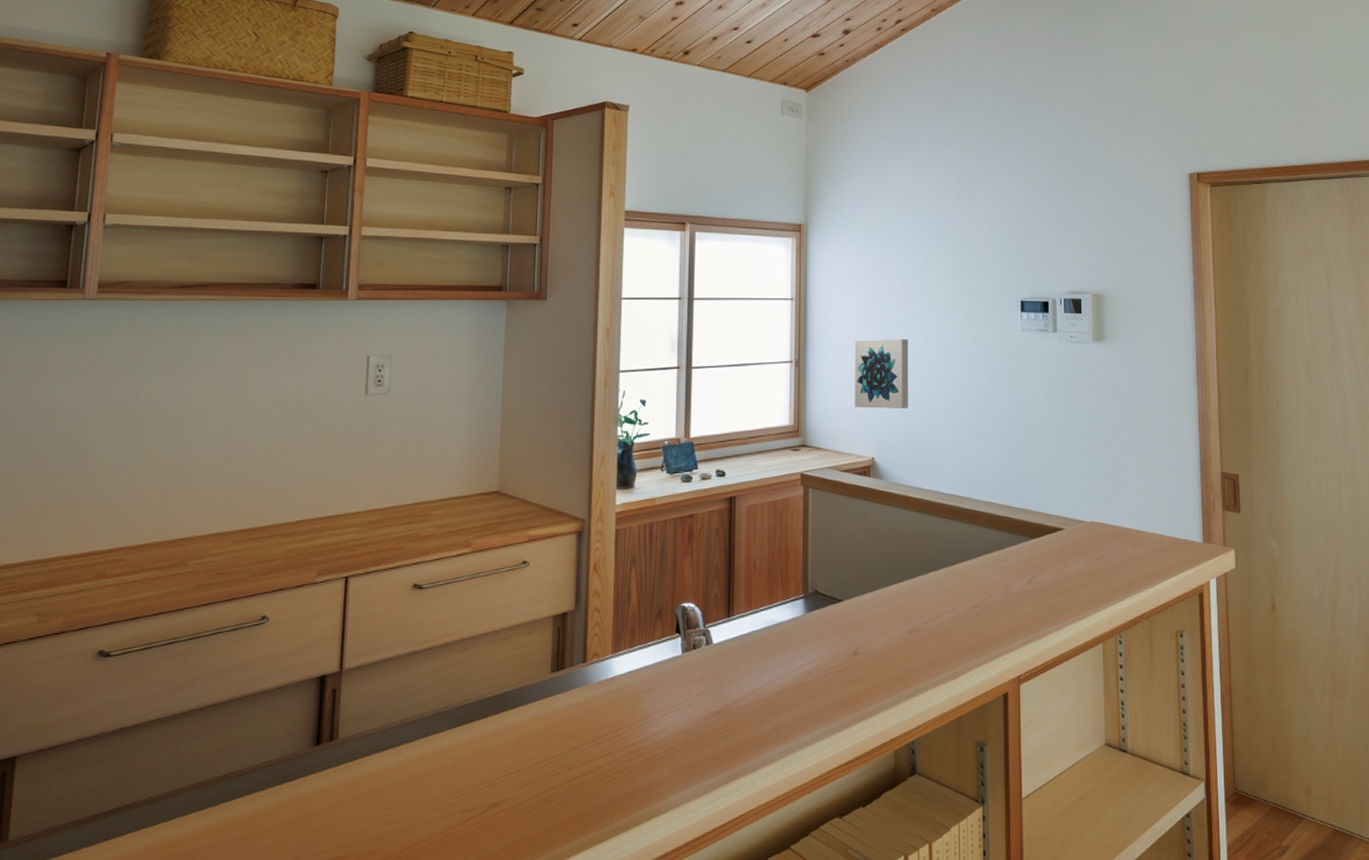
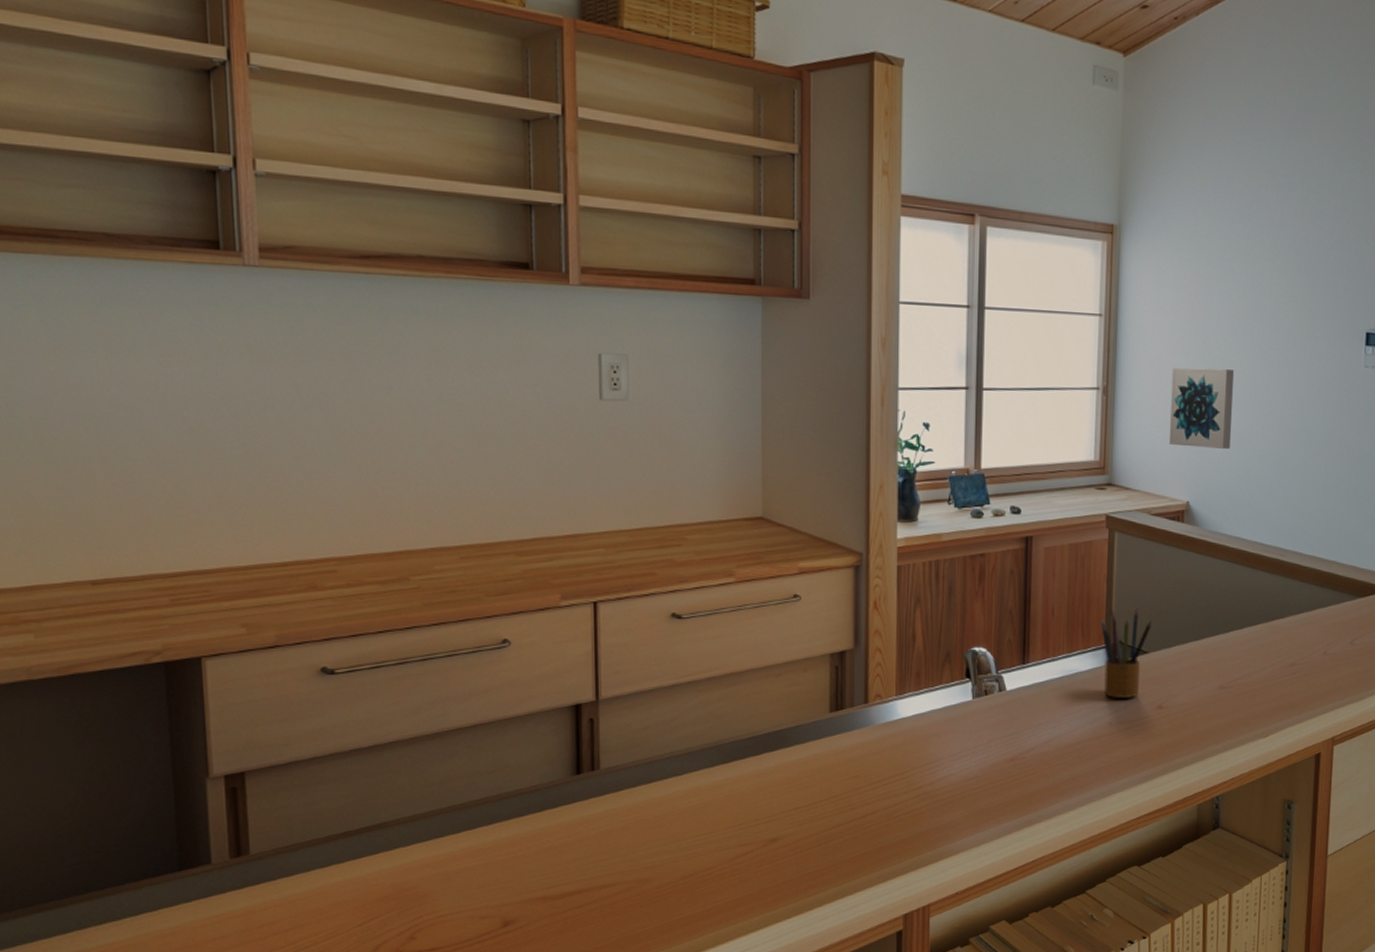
pencil box: none [797,559,845,646] -> present [1099,609,1153,698]

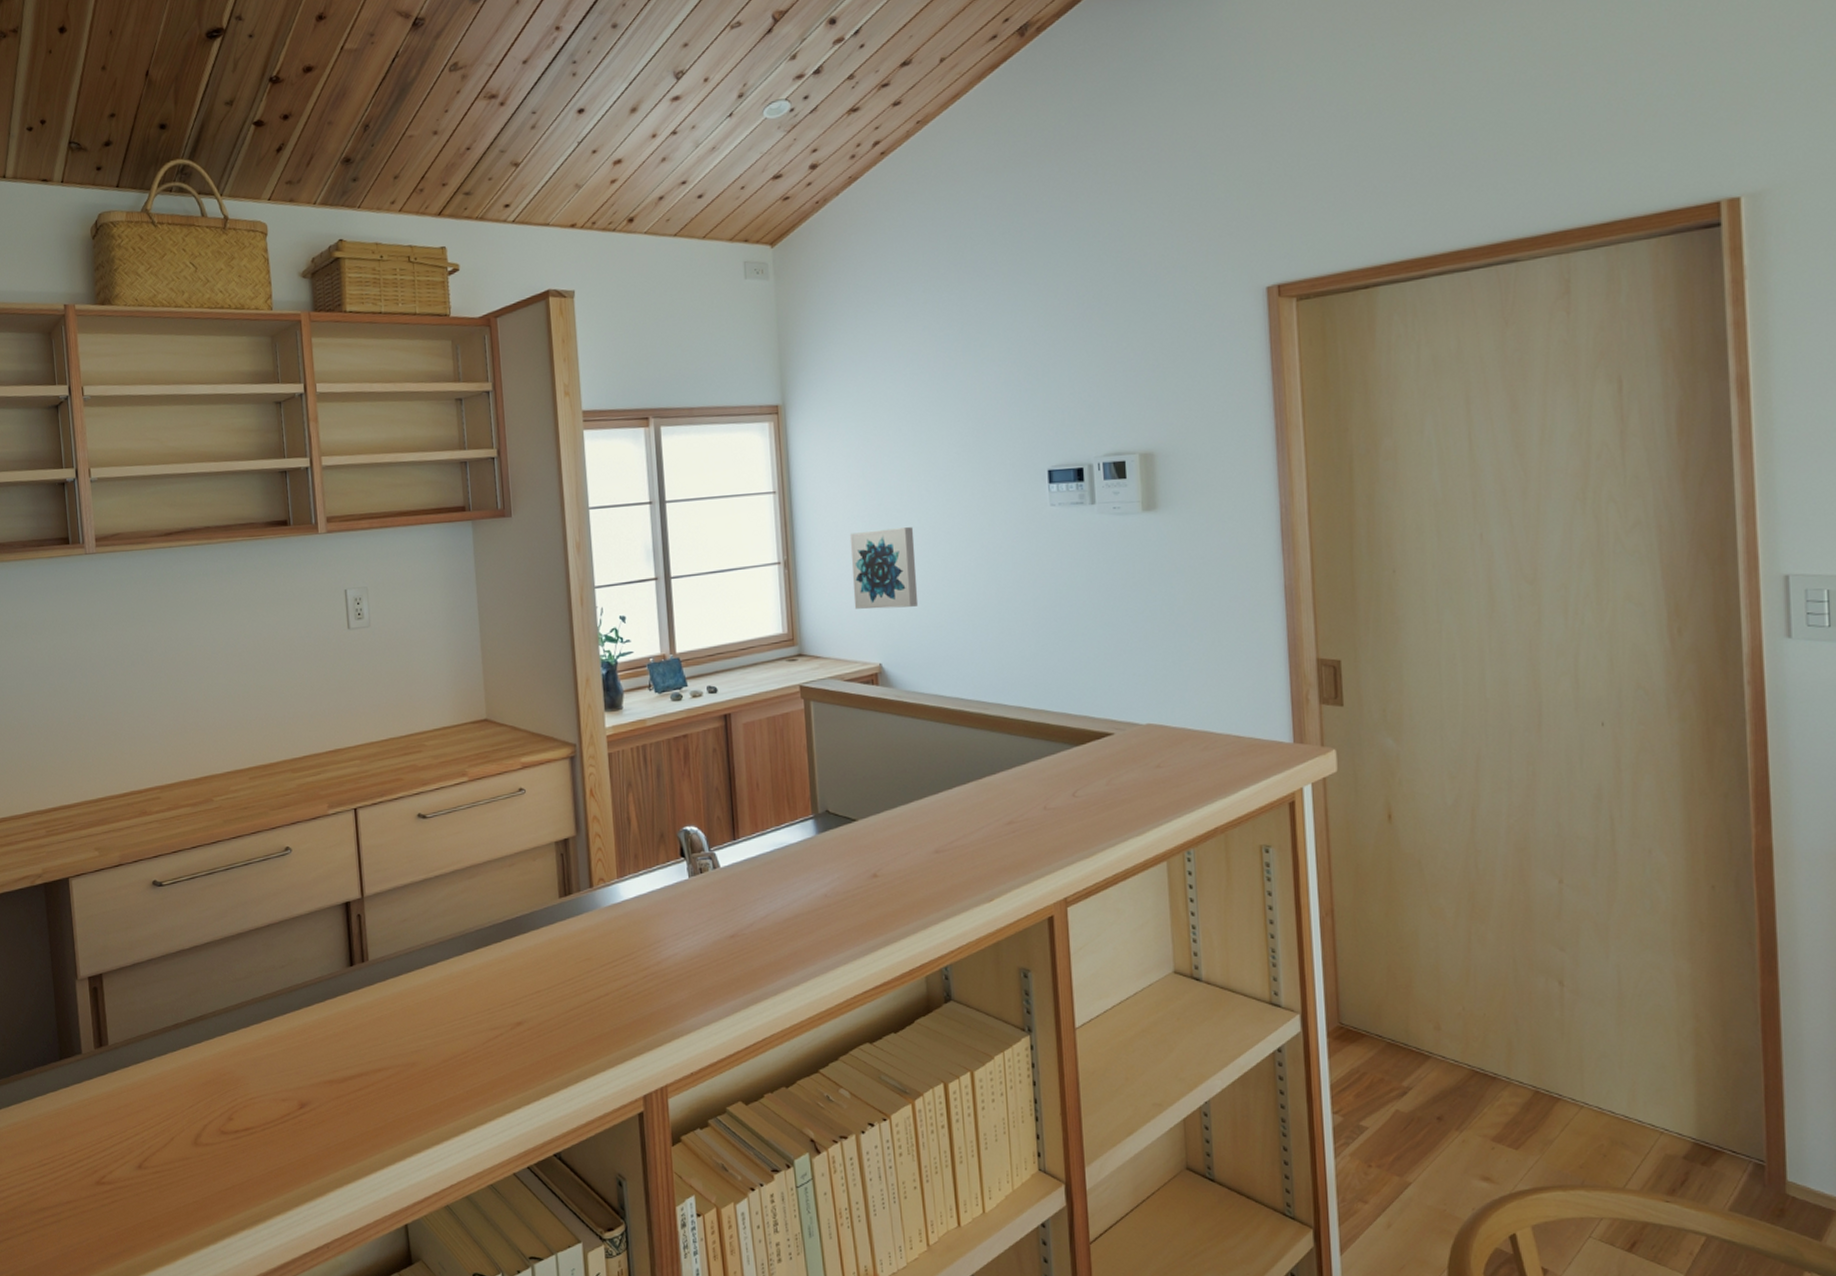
pencil box: present [1099,609,1153,698] -> none [804,776,858,869]

